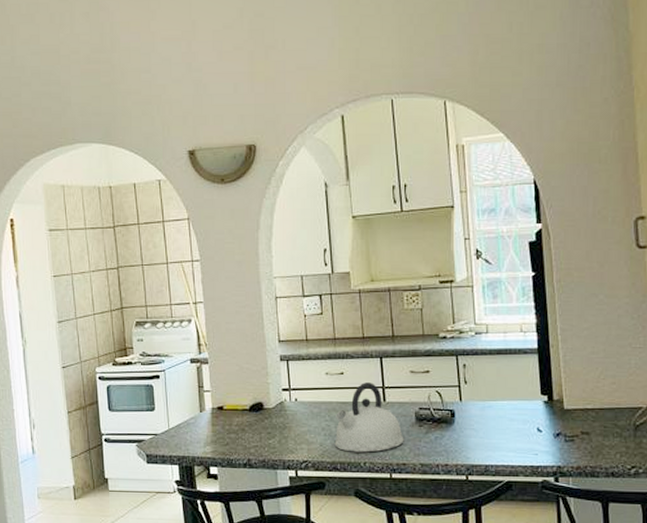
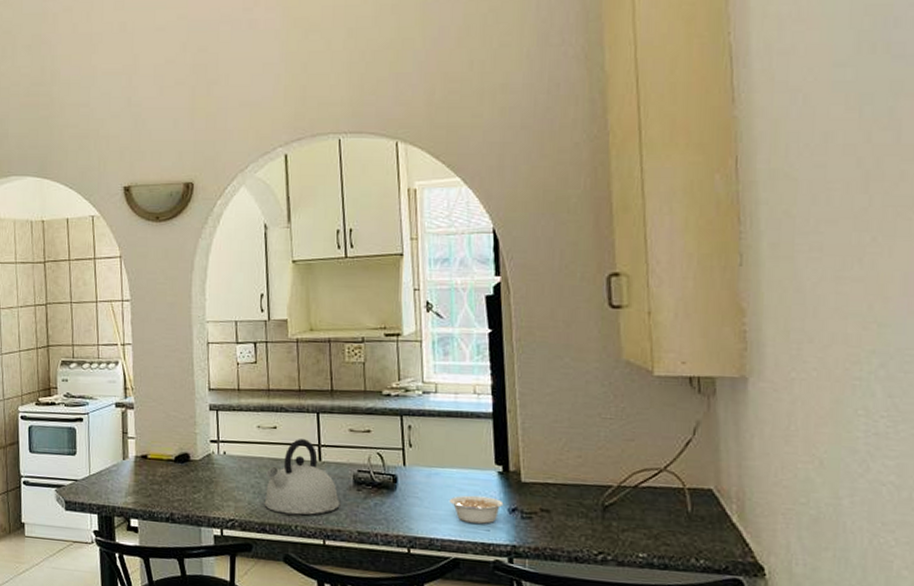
legume: none [501,424,552,449] -> present [448,495,507,524]

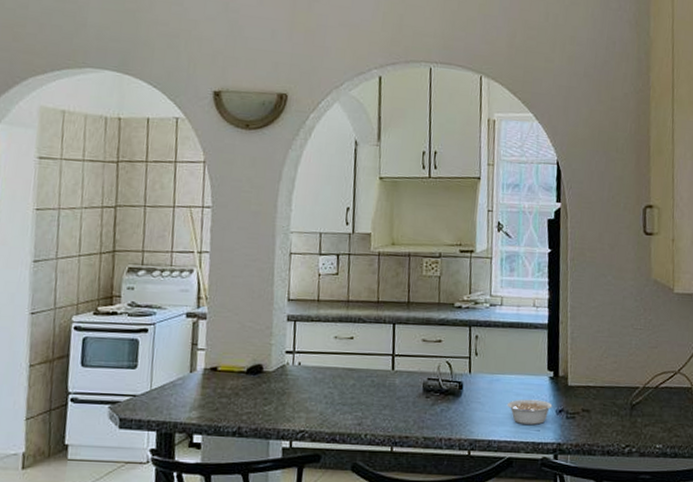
kettle: present [264,439,340,515] -> none [335,349,410,424]

